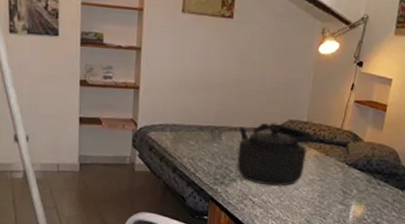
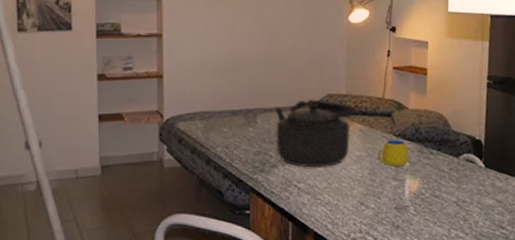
mug: none [325,168,358,193] -> present [374,139,409,166]

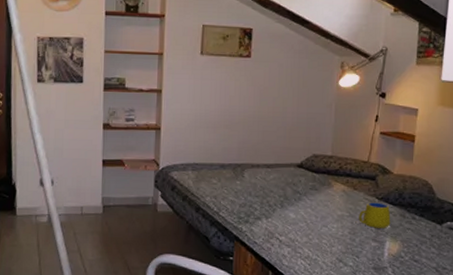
kettle: present [274,99,352,168] -> none [261,158,337,223]

